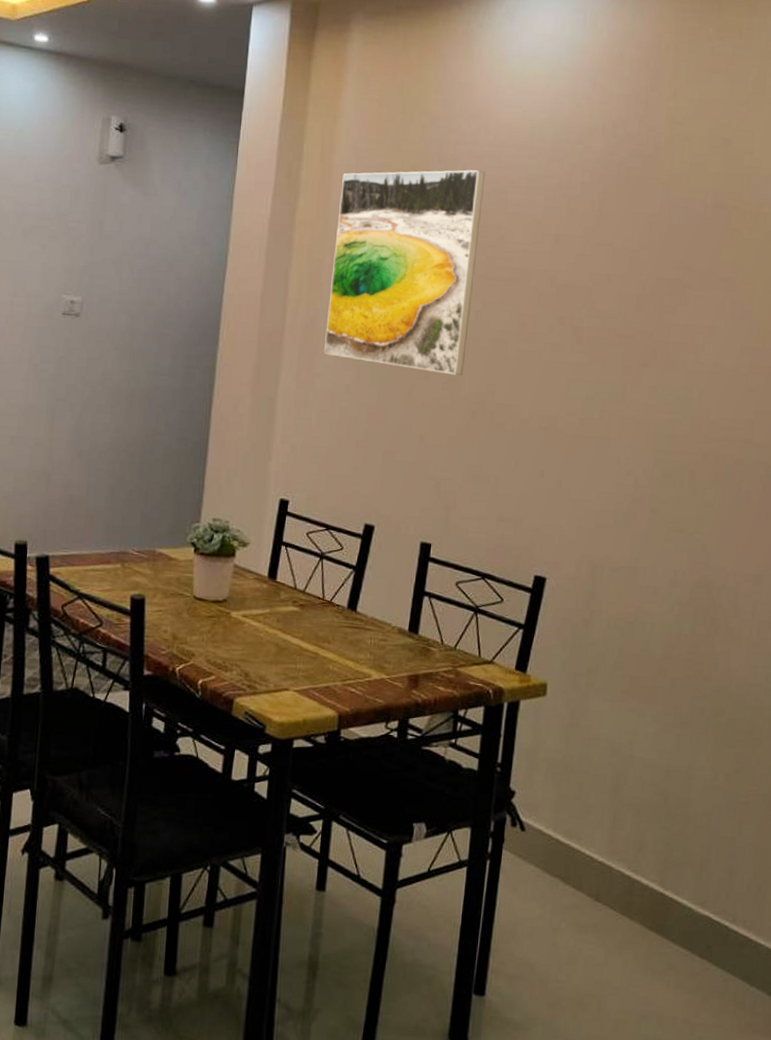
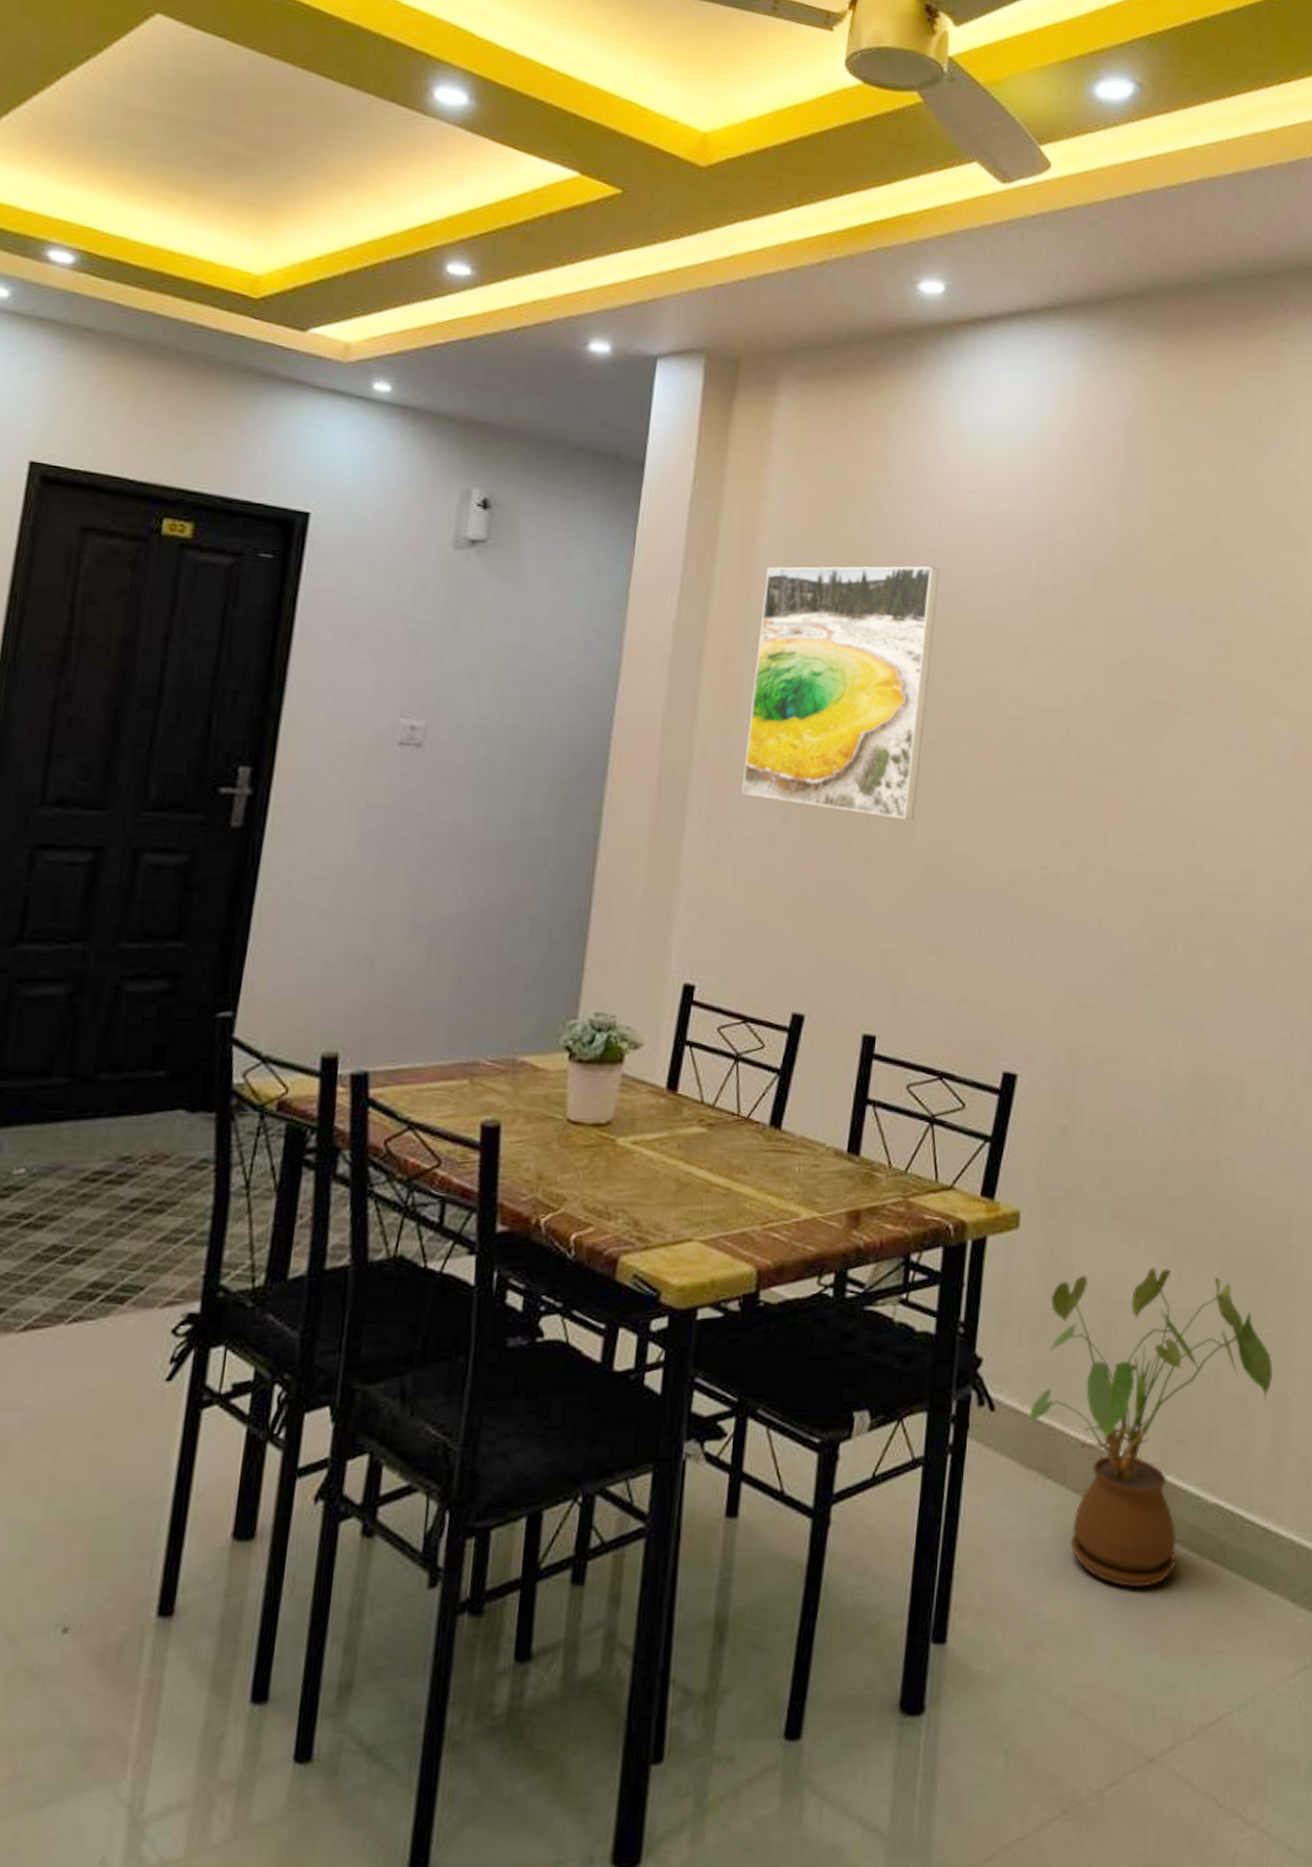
house plant: none [550,732,758,972] -> present [1027,1267,1274,1588]

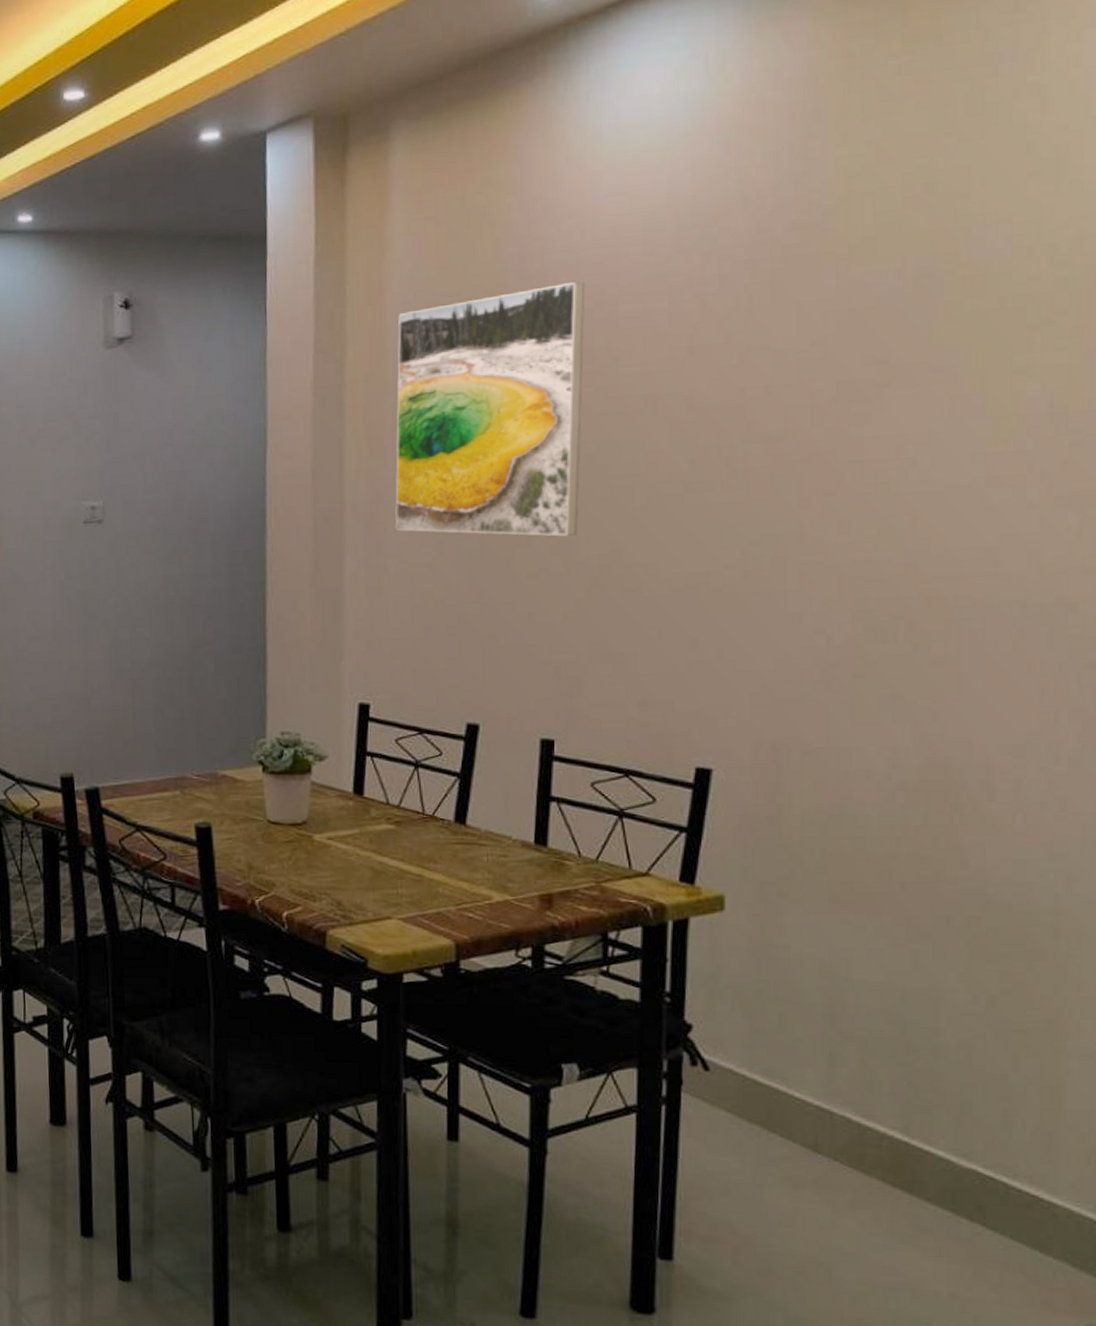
house plant: present [1027,1267,1274,1588] -> none [745,948,1041,1236]

